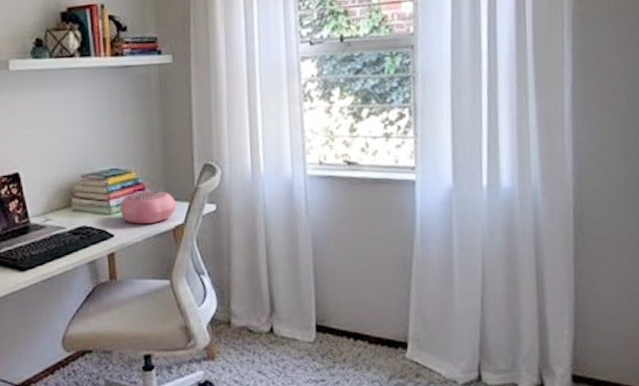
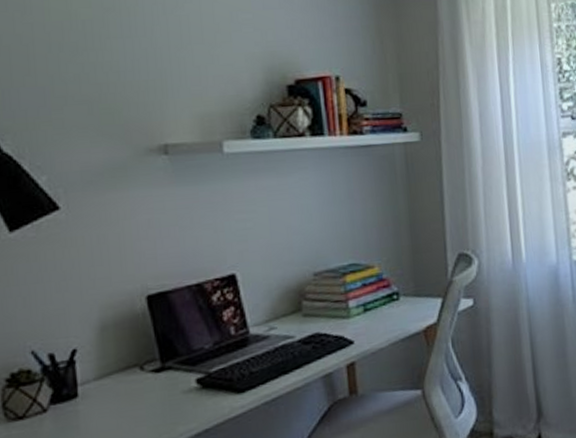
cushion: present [119,190,177,224] -> none [360,286,428,327]

